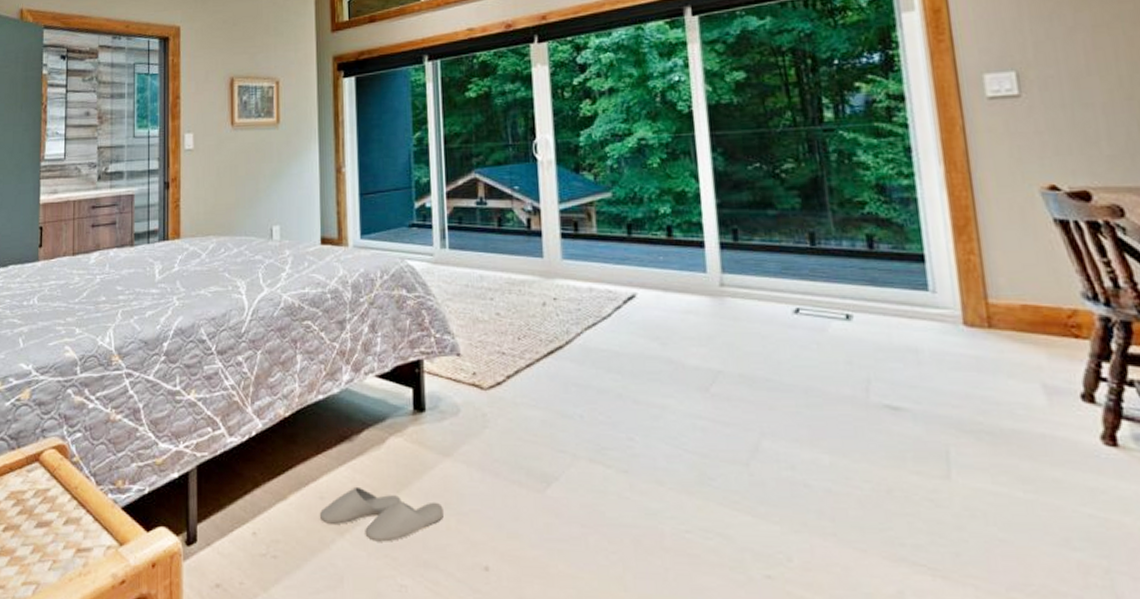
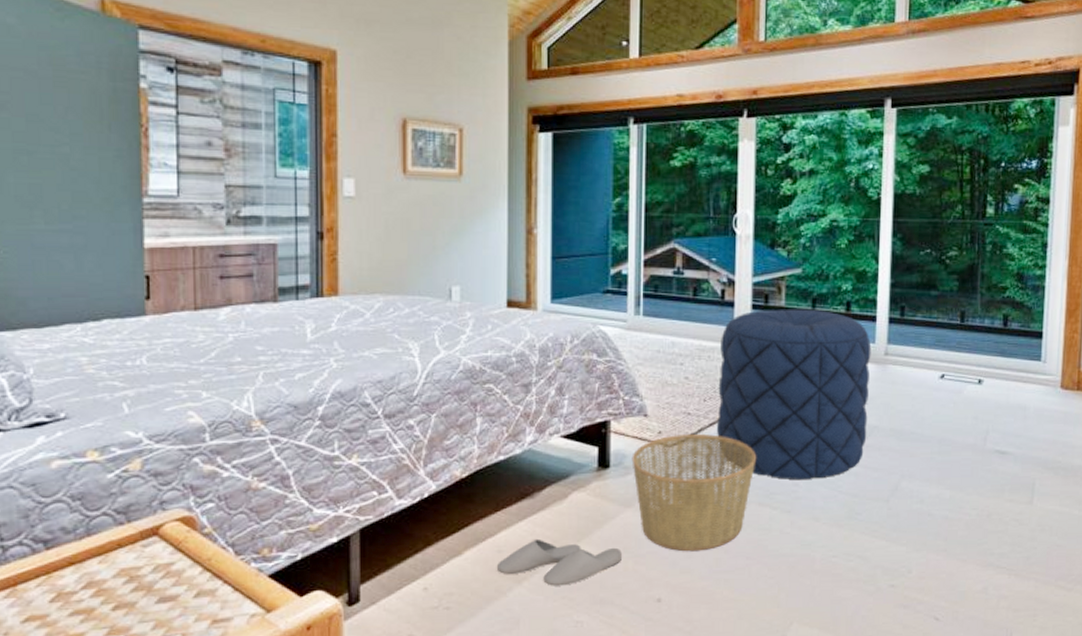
basket: none [447,375,582,513] -> present [631,433,757,552]
pouf: none [530,236,711,433] -> present [717,309,872,479]

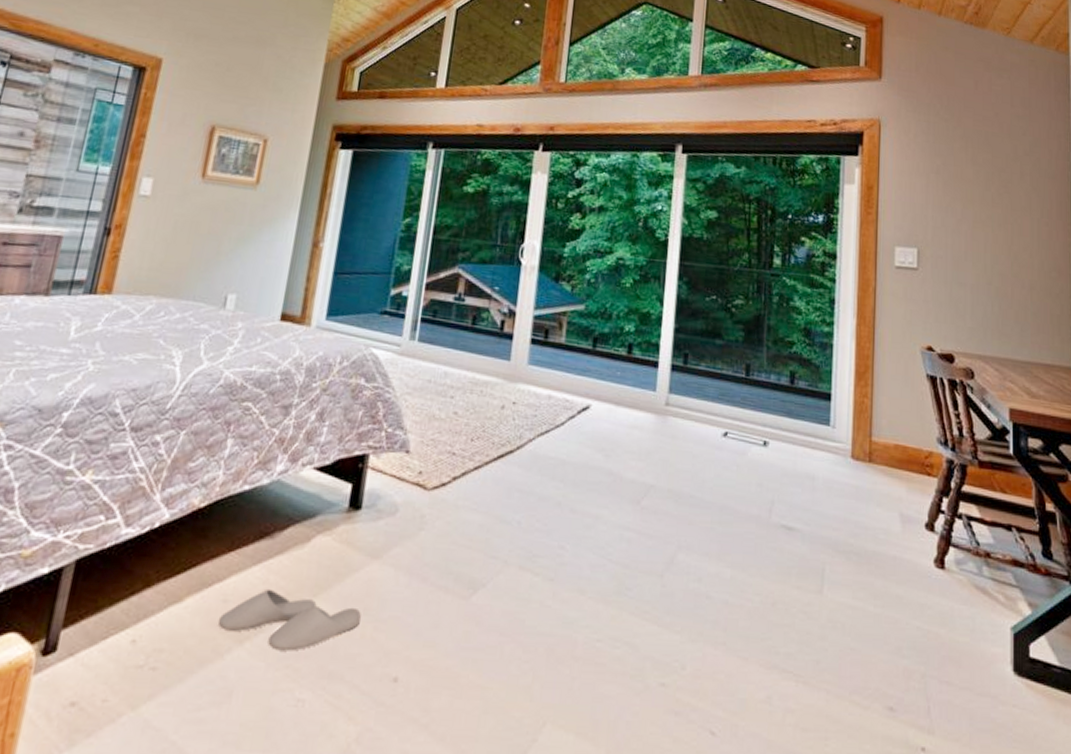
basket: present [631,433,757,552] -> none [386,477,522,620]
pouf: present [717,309,872,479] -> none [481,345,652,542]

